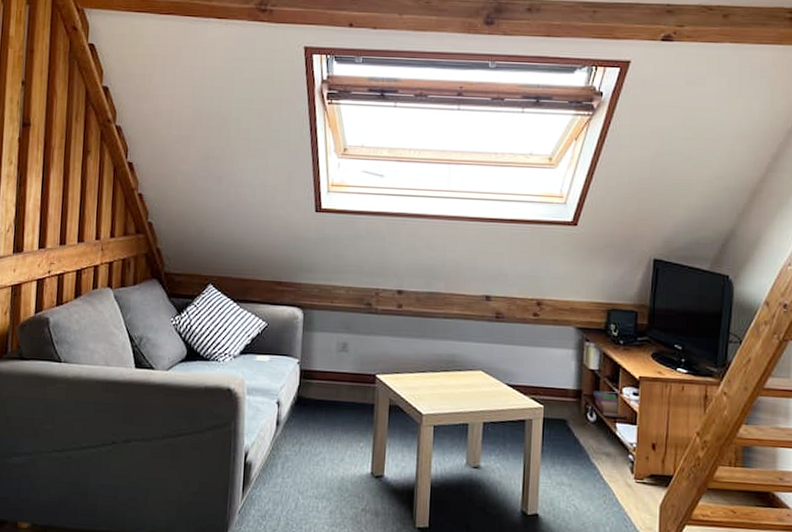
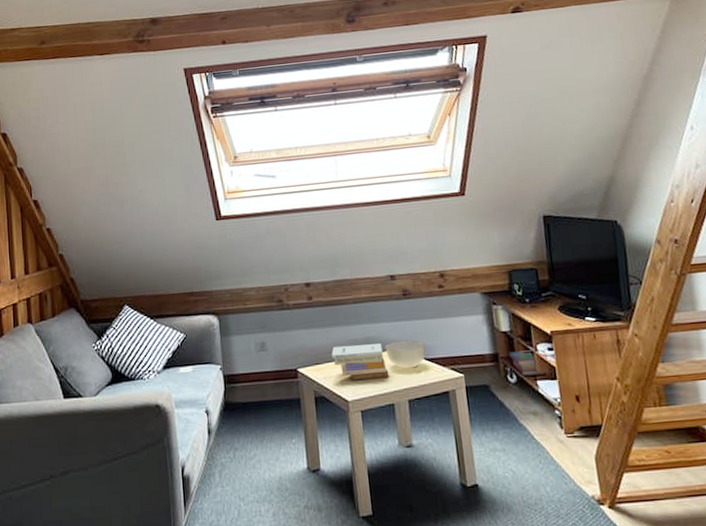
books: none [413,358,468,397] -> present [331,343,389,381]
bowl: none [468,362,510,392] -> present [384,339,426,369]

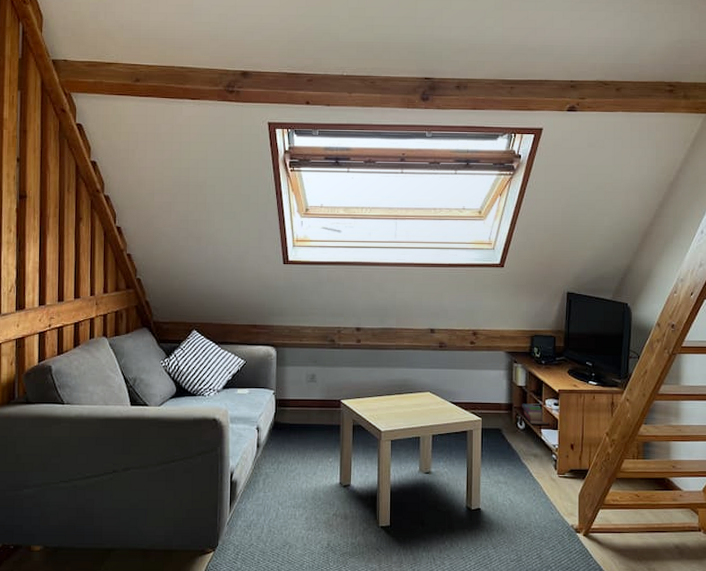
books: present [331,343,389,381] -> none [372,384,419,415]
bowl: present [384,339,426,369] -> none [418,385,453,409]

